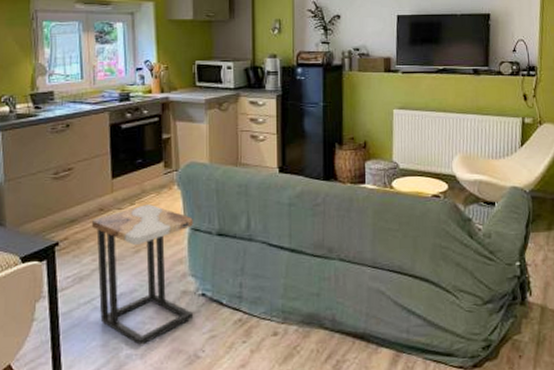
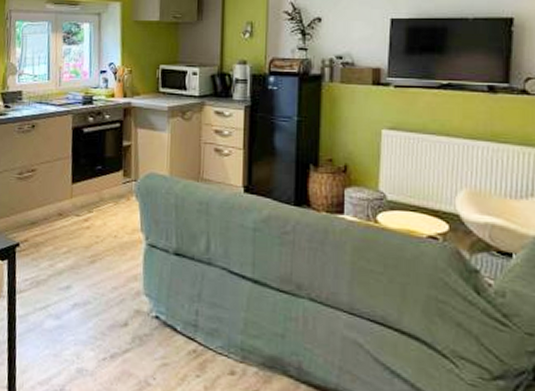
side table: present [91,204,193,346] -> none [50,213,150,362]

